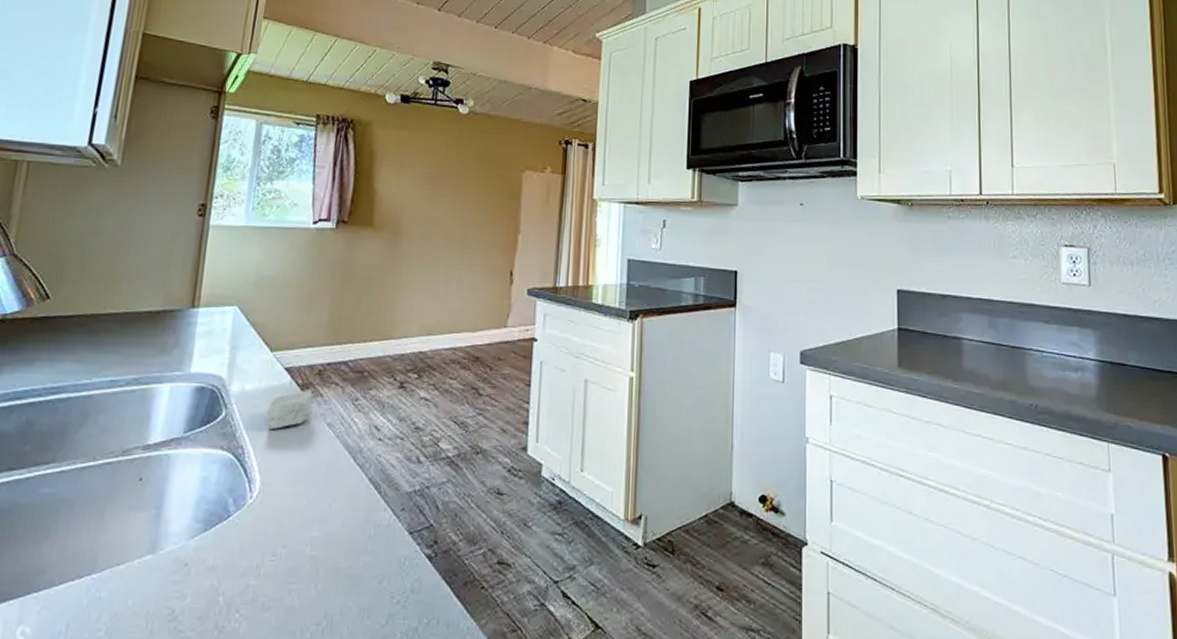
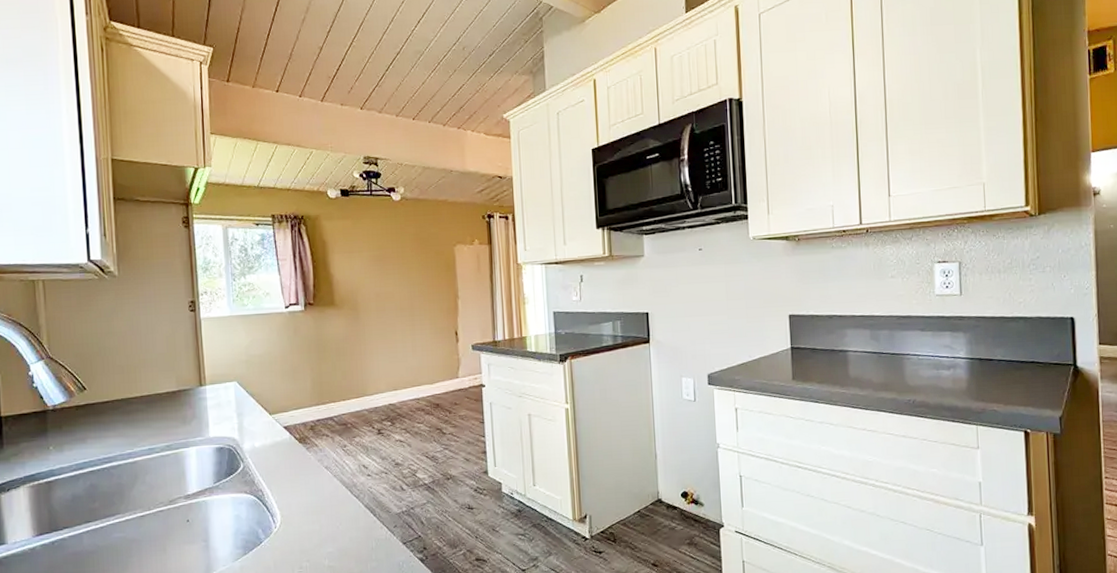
soap bar: present [266,388,313,429] -> none [275,441,312,475]

